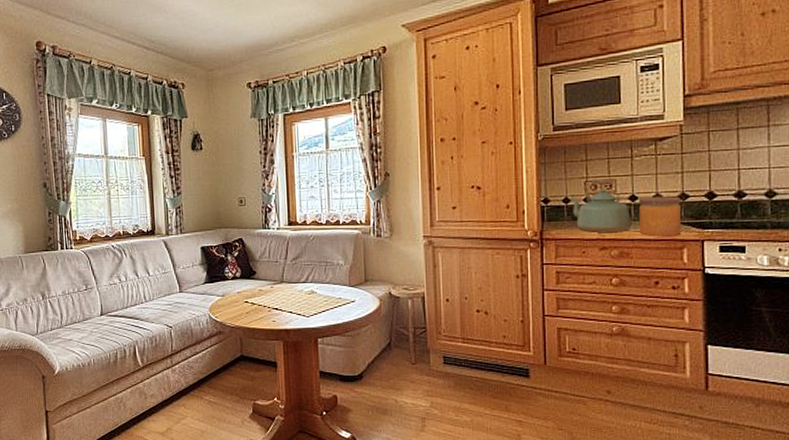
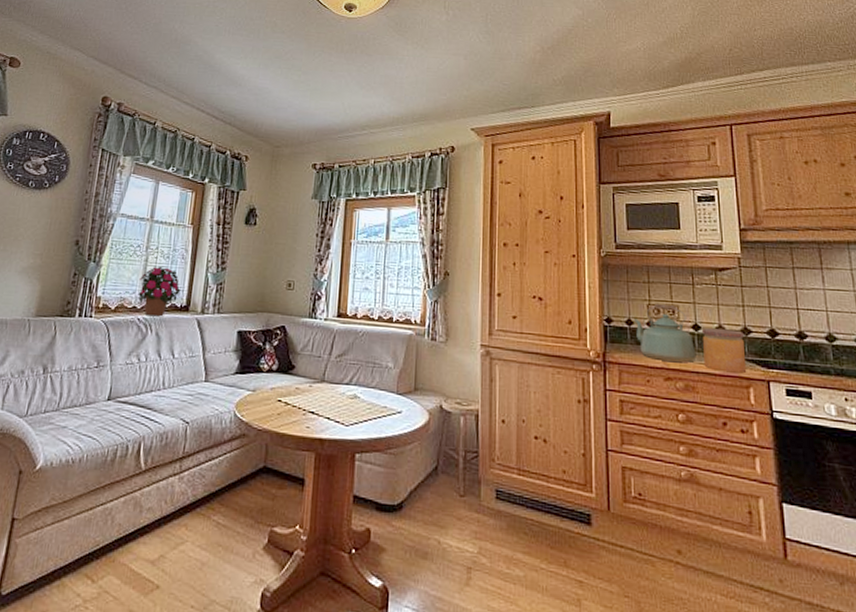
potted flower: none [106,197,145,243] -> present [139,266,181,317]

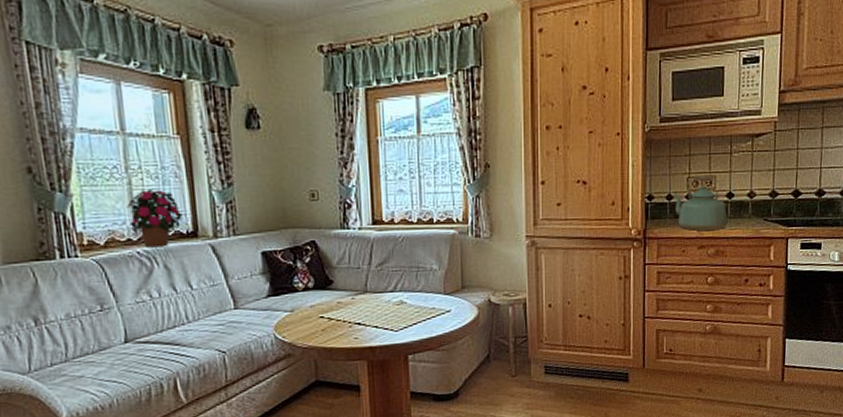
jar: present [701,328,747,374] -> none [734,194,771,235]

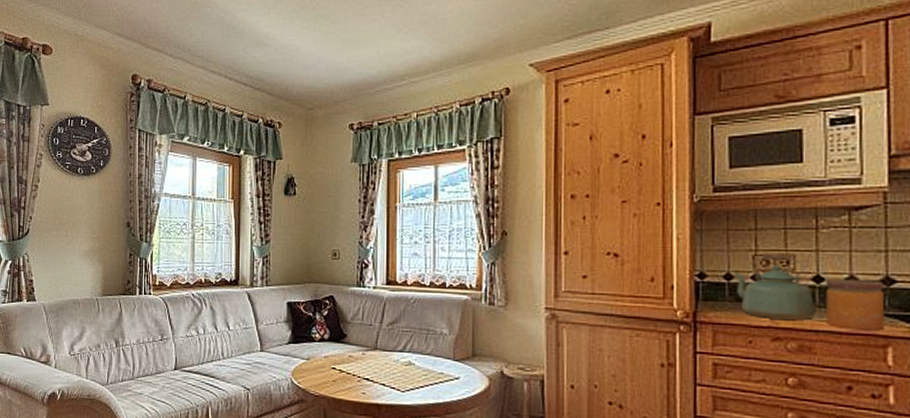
potted flower: present [127,188,183,248] -> none [189,242,229,292]
jar: none [734,194,771,235] -> present [825,279,886,331]

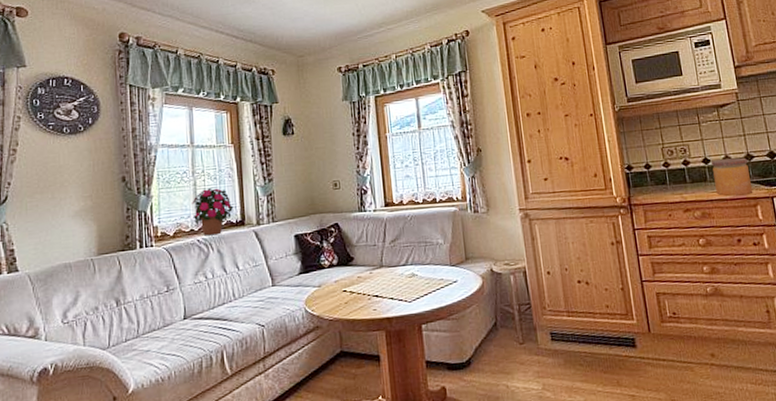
potted flower: none [189,242,229,292] -> present [192,187,234,236]
kettle: present [733,253,816,321] -> none [651,145,709,196]

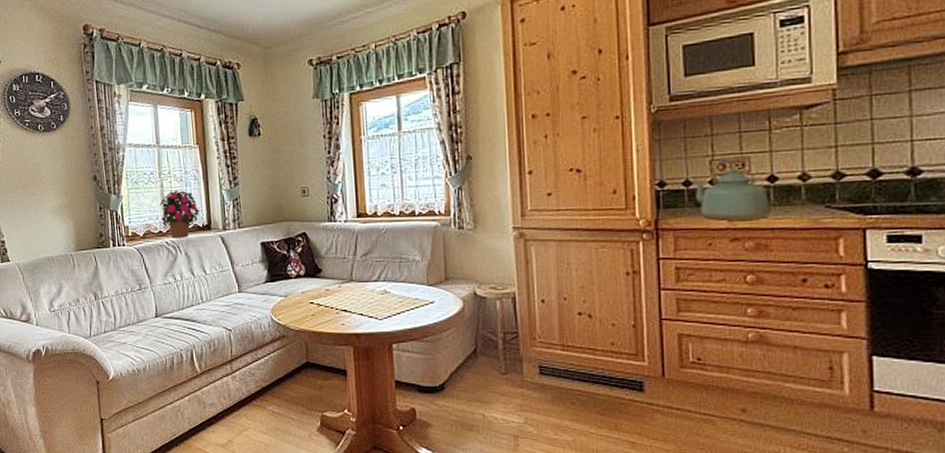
kettle: none [651,145,709,196] -> present [692,157,771,222]
jar: present [710,157,753,197] -> none [779,176,837,225]

